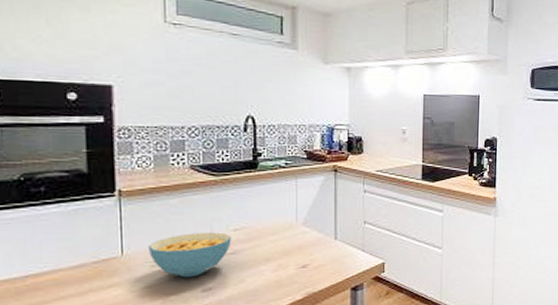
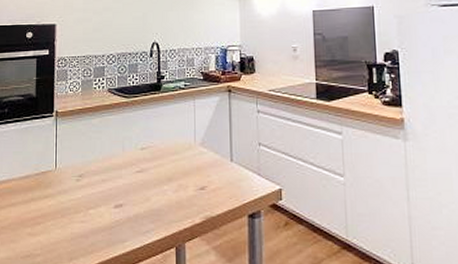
cereal bowl: present [147,232,232,278] -> none [74,150,139,193]

